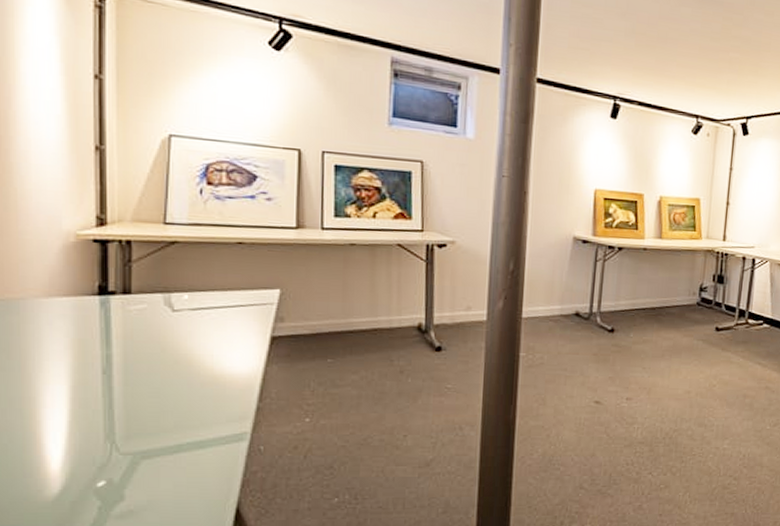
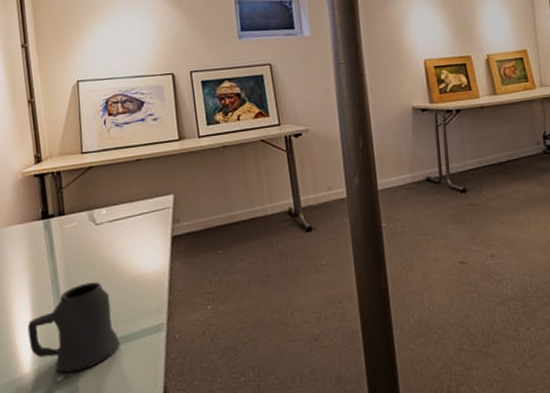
mug: none [61,377,188,478] -> present [27,282,121,373]

